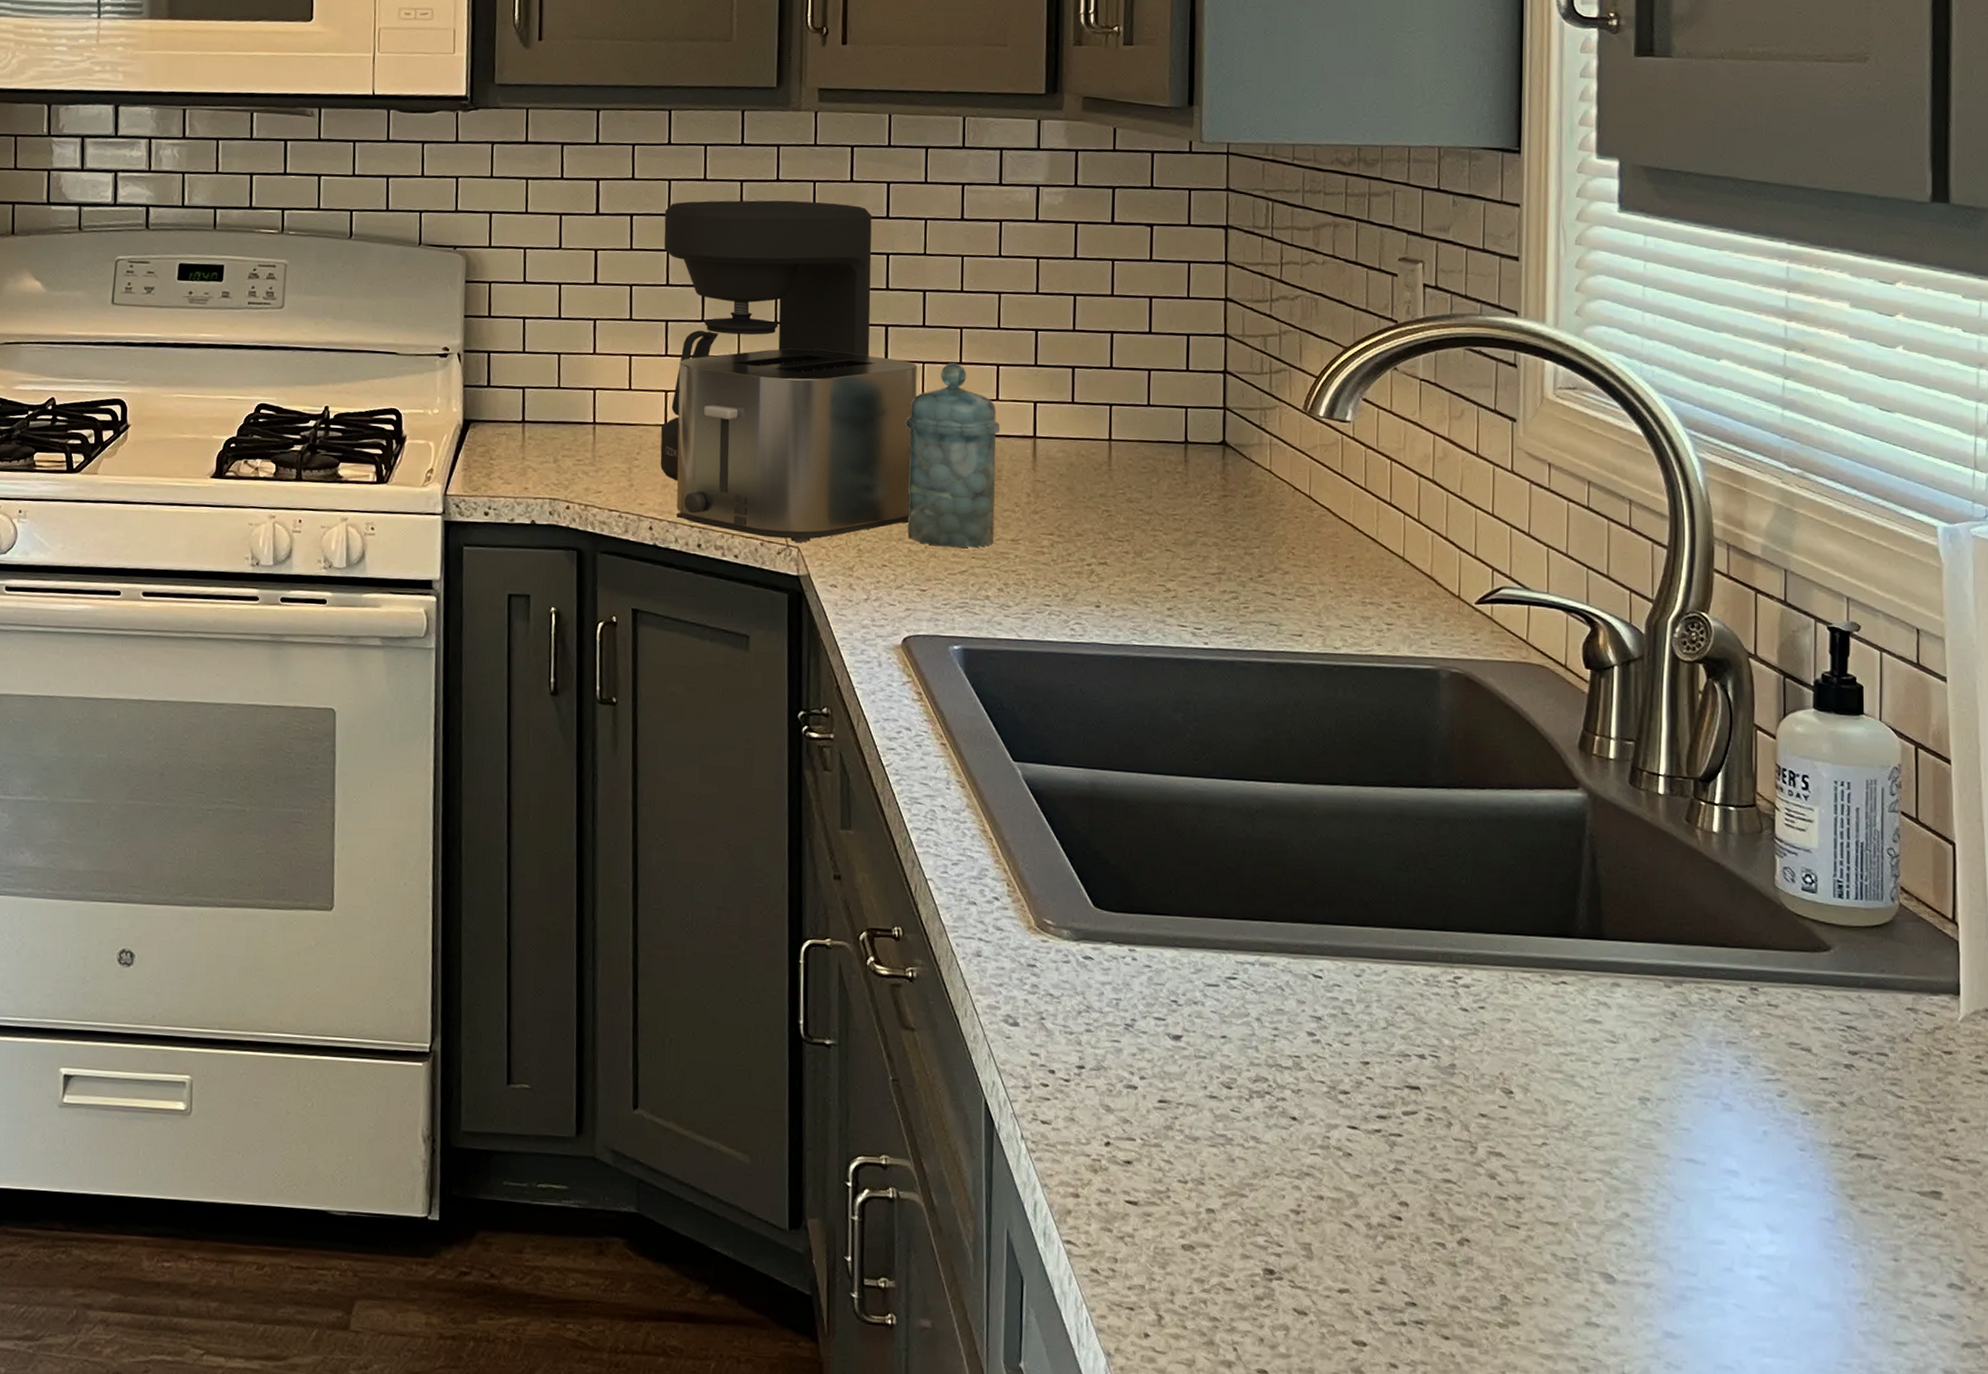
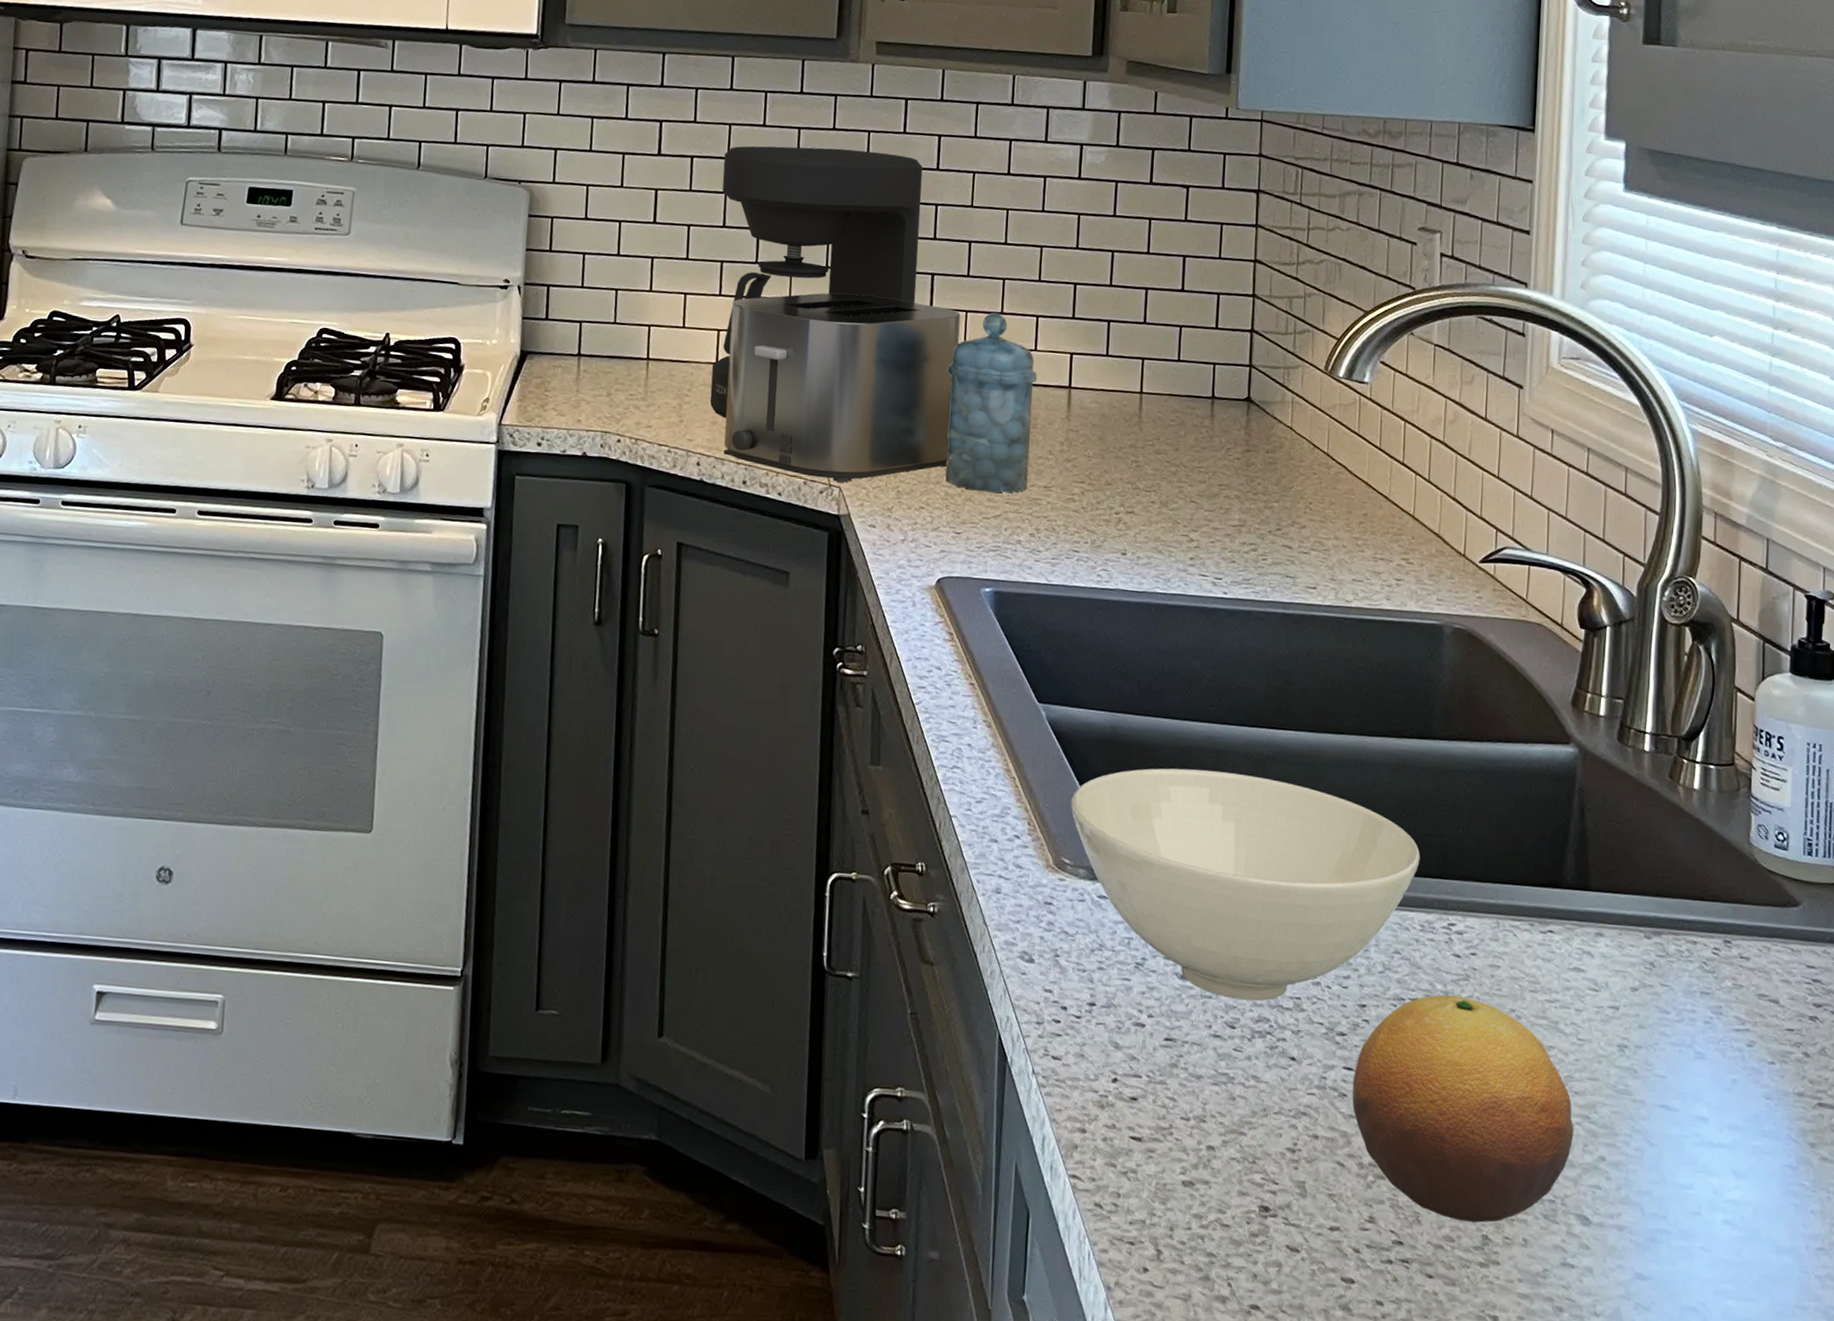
bowl: none [1051,824,1422,1060] -> present [1070,768,1421,1001]
fruit: none [1357,1050,1595,1283] -> present [1352,994,1574,1223]

